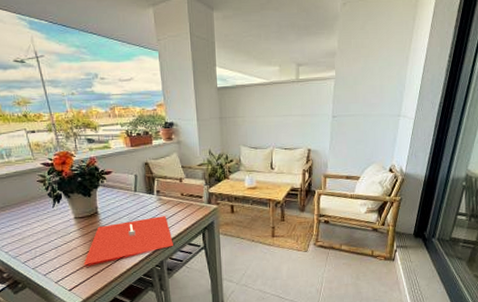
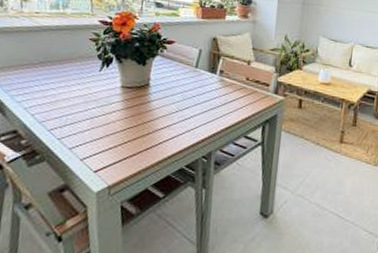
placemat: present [83,216,173,265] -> none [119,99,228,144]

